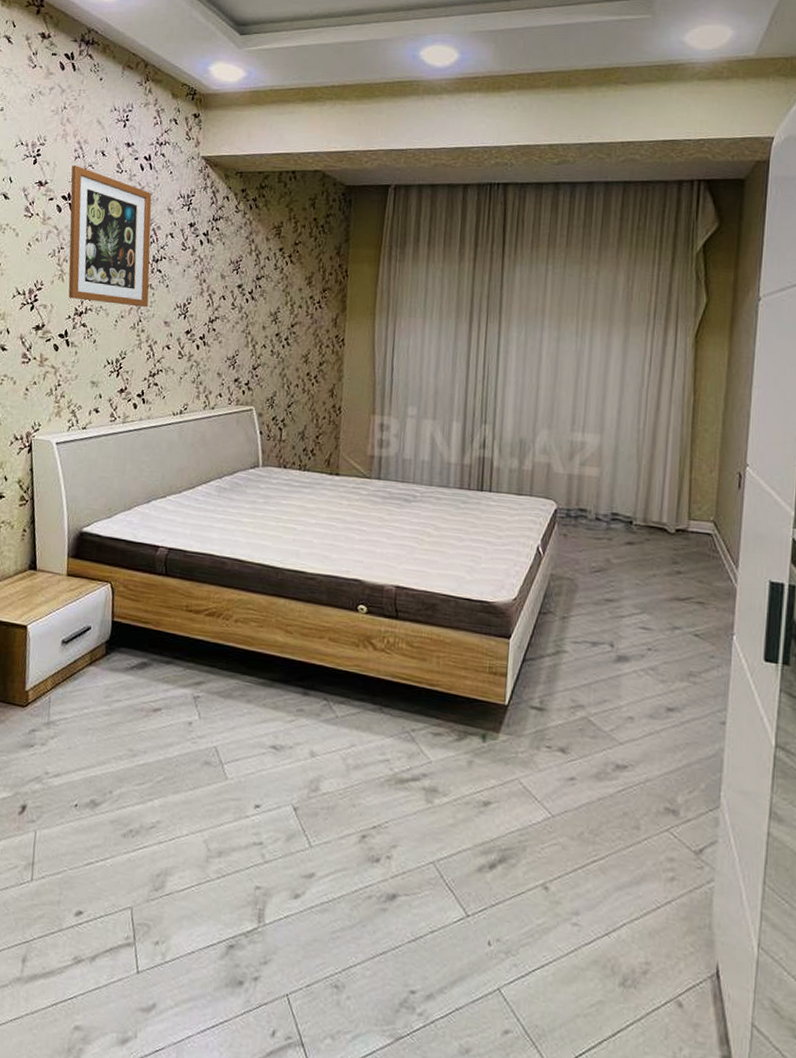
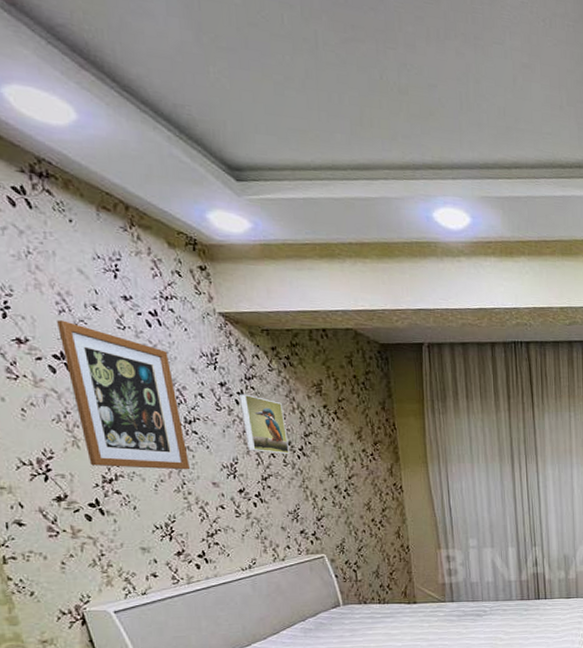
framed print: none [202,234,242,297] -> present [238,394,289,454]

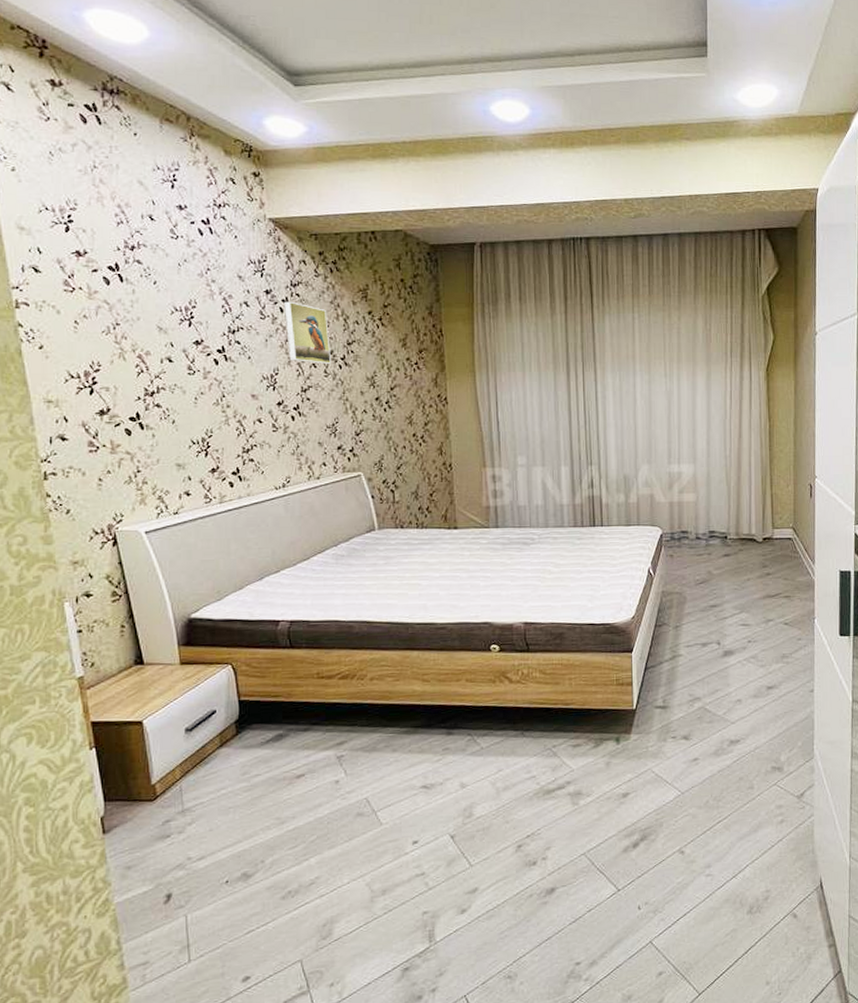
wall art: present [57,320,191,470] -> none [115,232,231,382]

